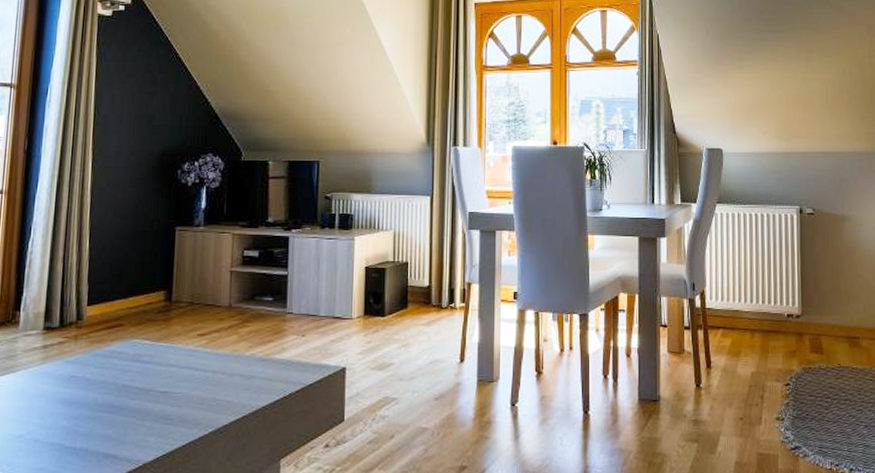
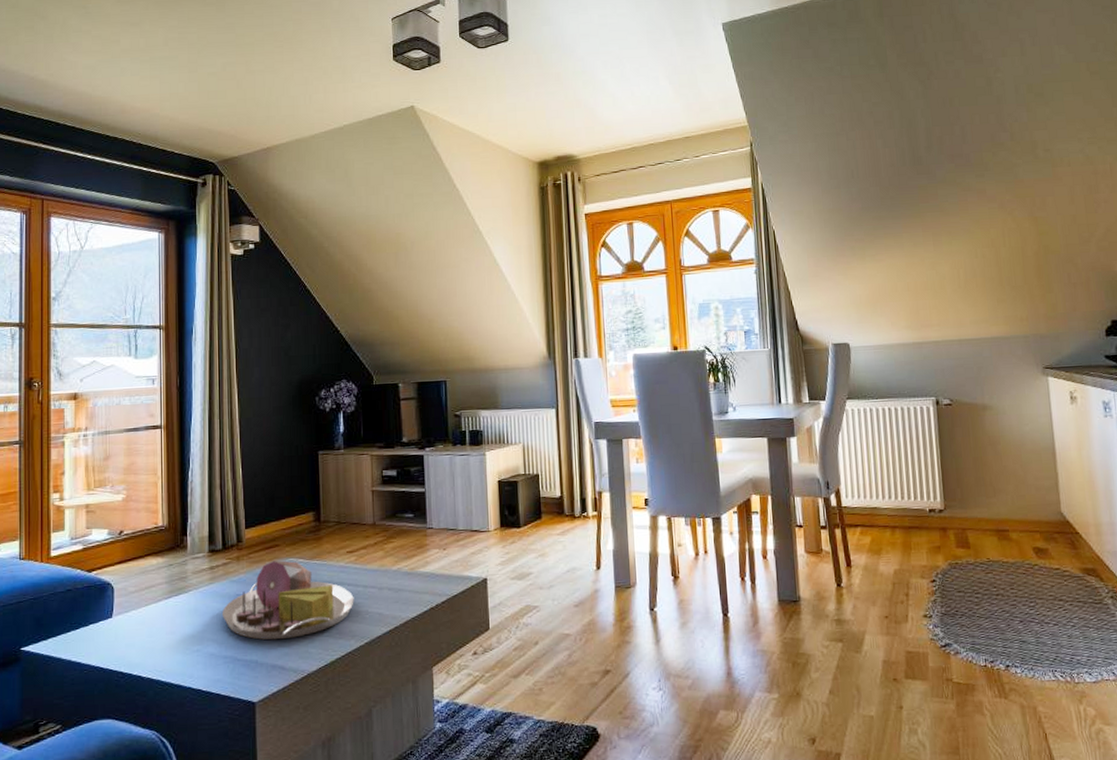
serving tray: none [53,341,202,427] -> present [223,560,354,640]

